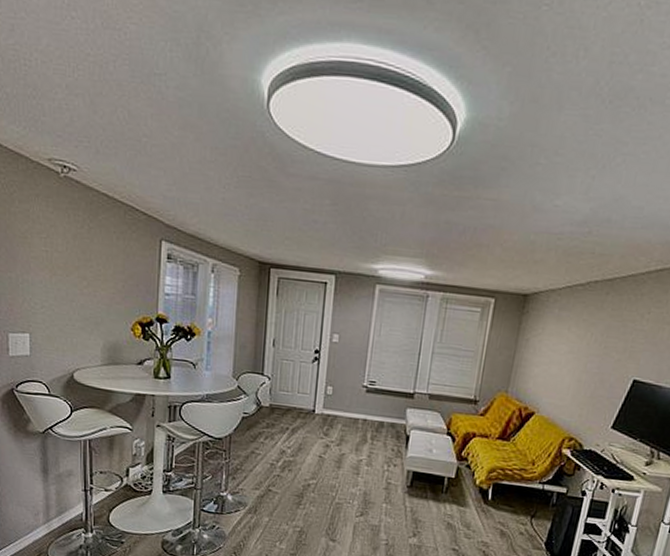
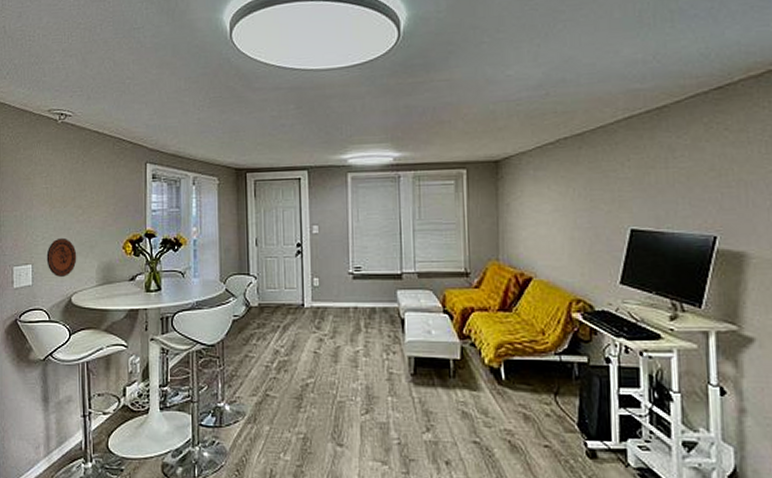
decorative plate: none [46,309,80,351] -> present [46,237,77,277]

